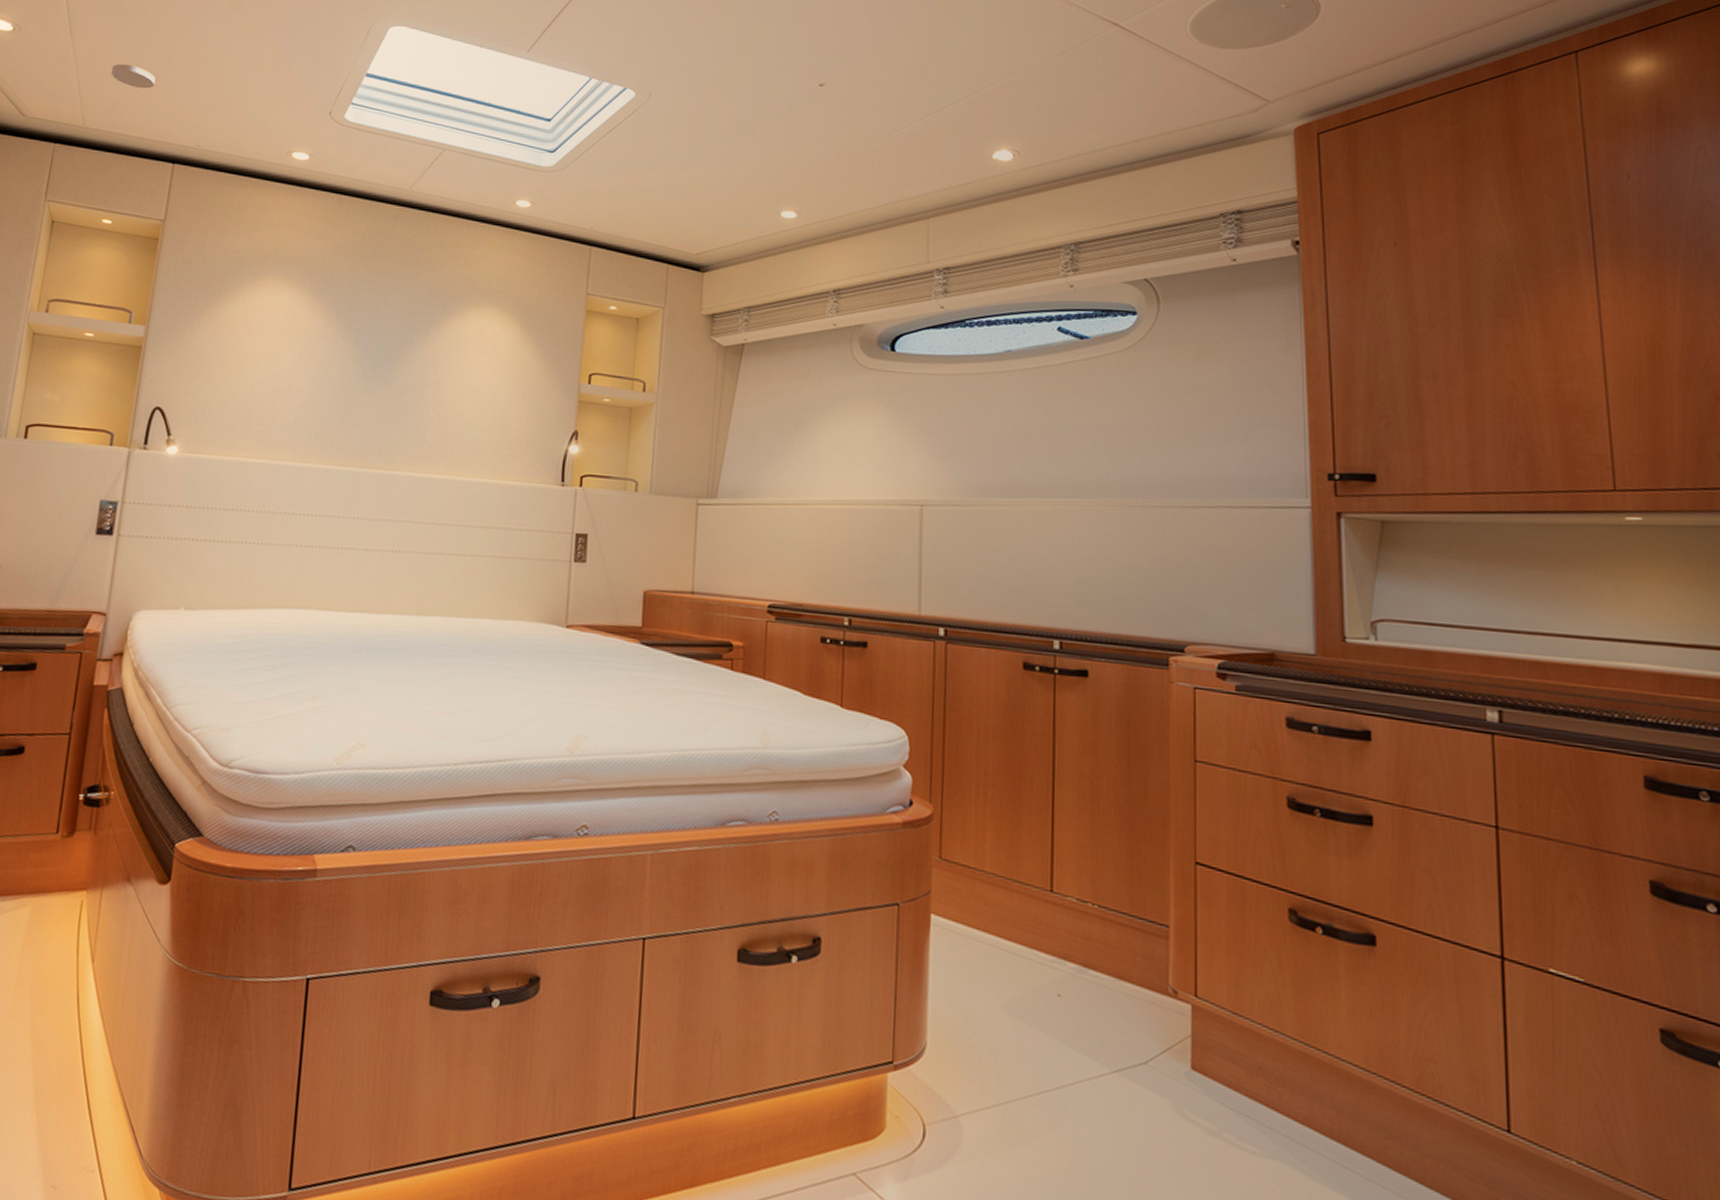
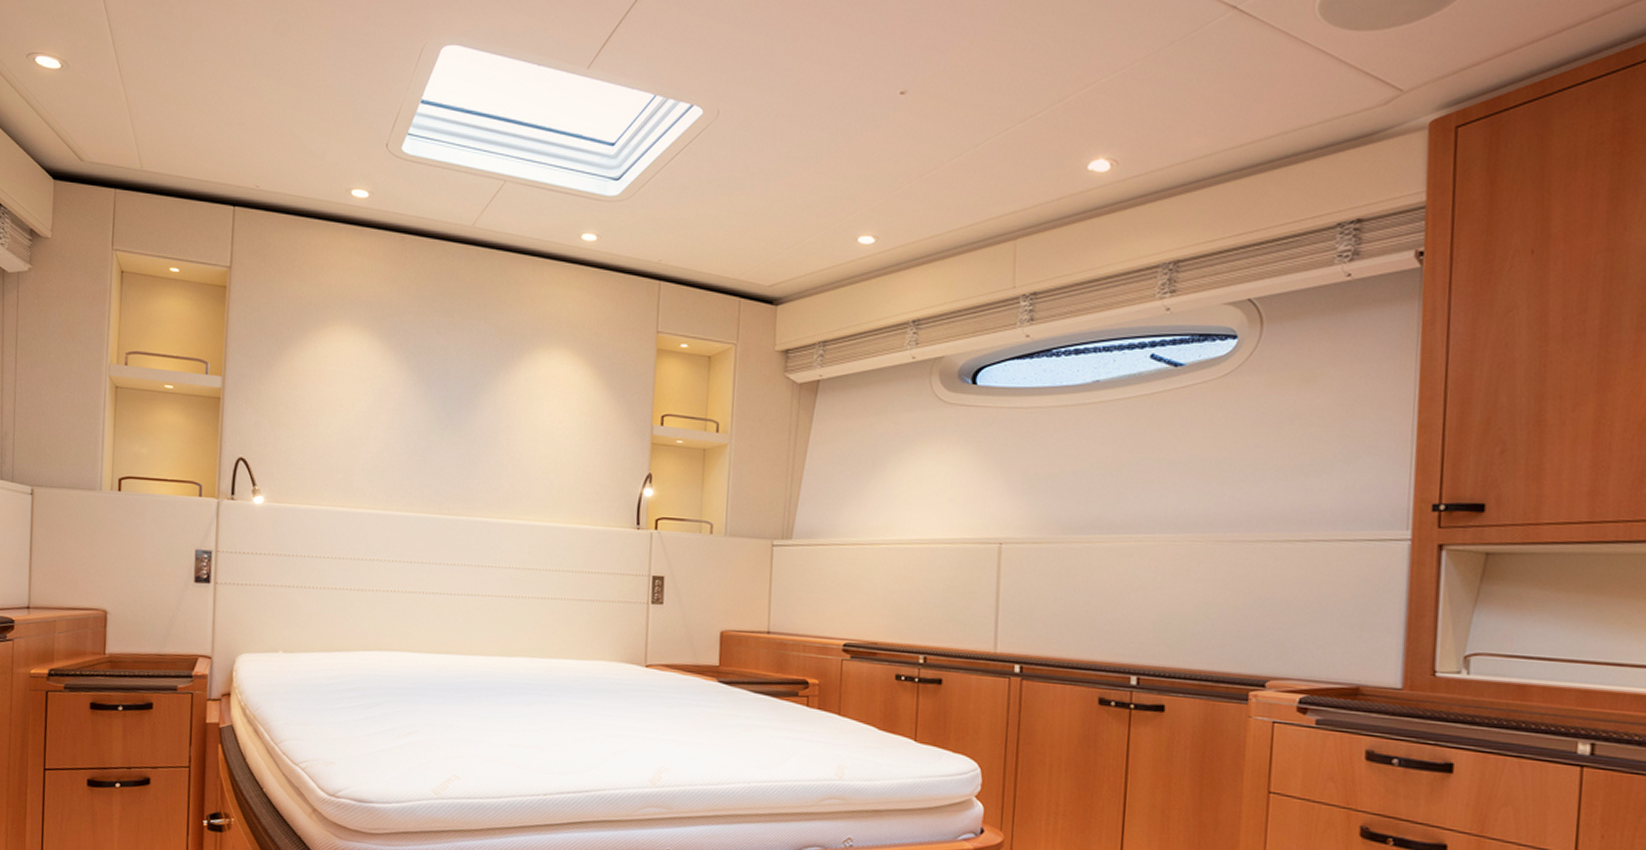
smoke detector: present [111,63,156,89] -> none [163,99,208,126]

